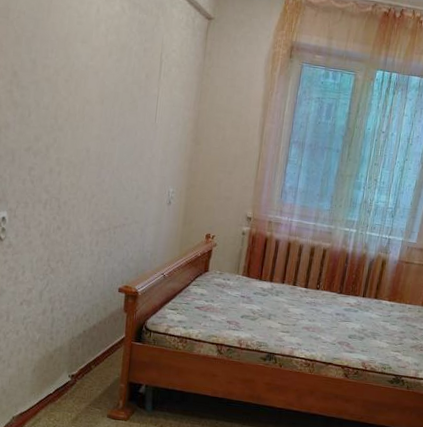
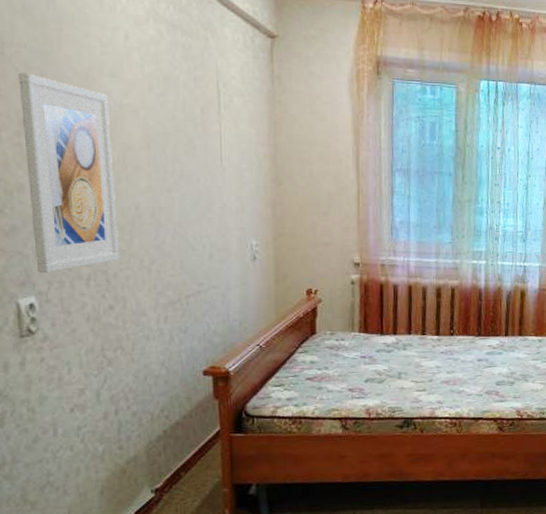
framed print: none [11,34,78,195] -> present [18,72,120,274]

